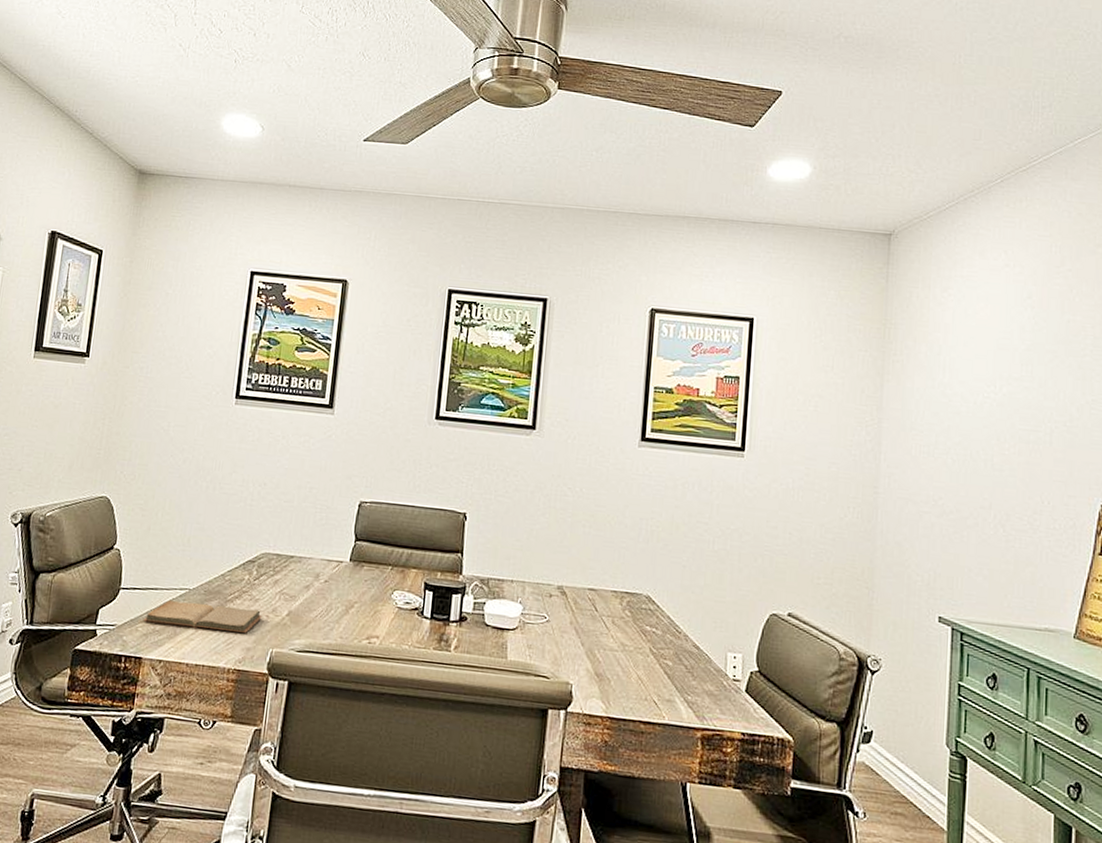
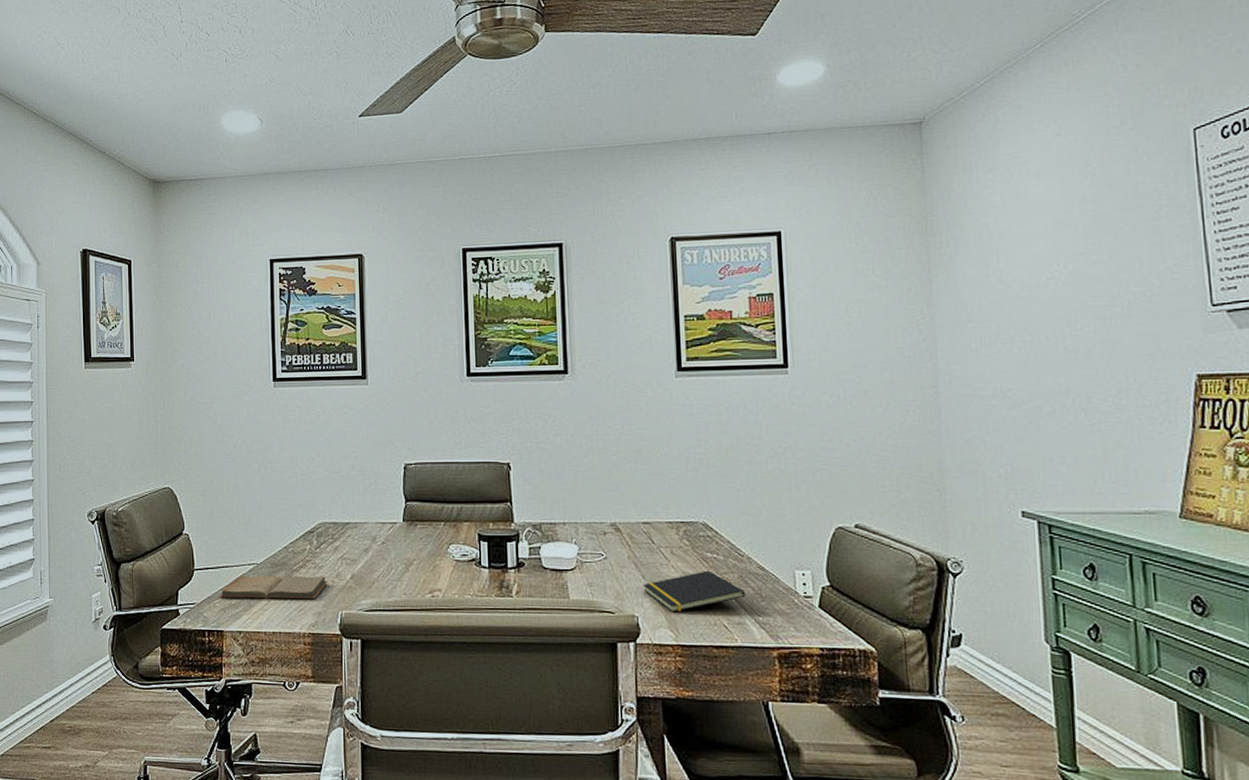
notepad: none [581,643,679,684] -> present [643,570,746,613]

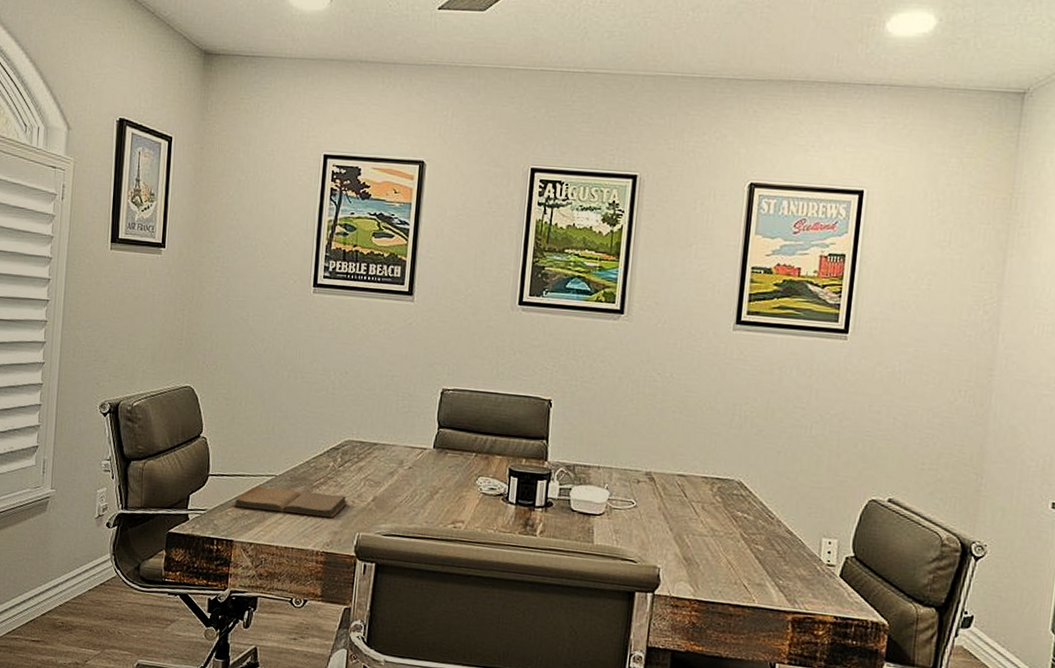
notepad: present [643,570,746,613] -> none [669,529,770,568]

